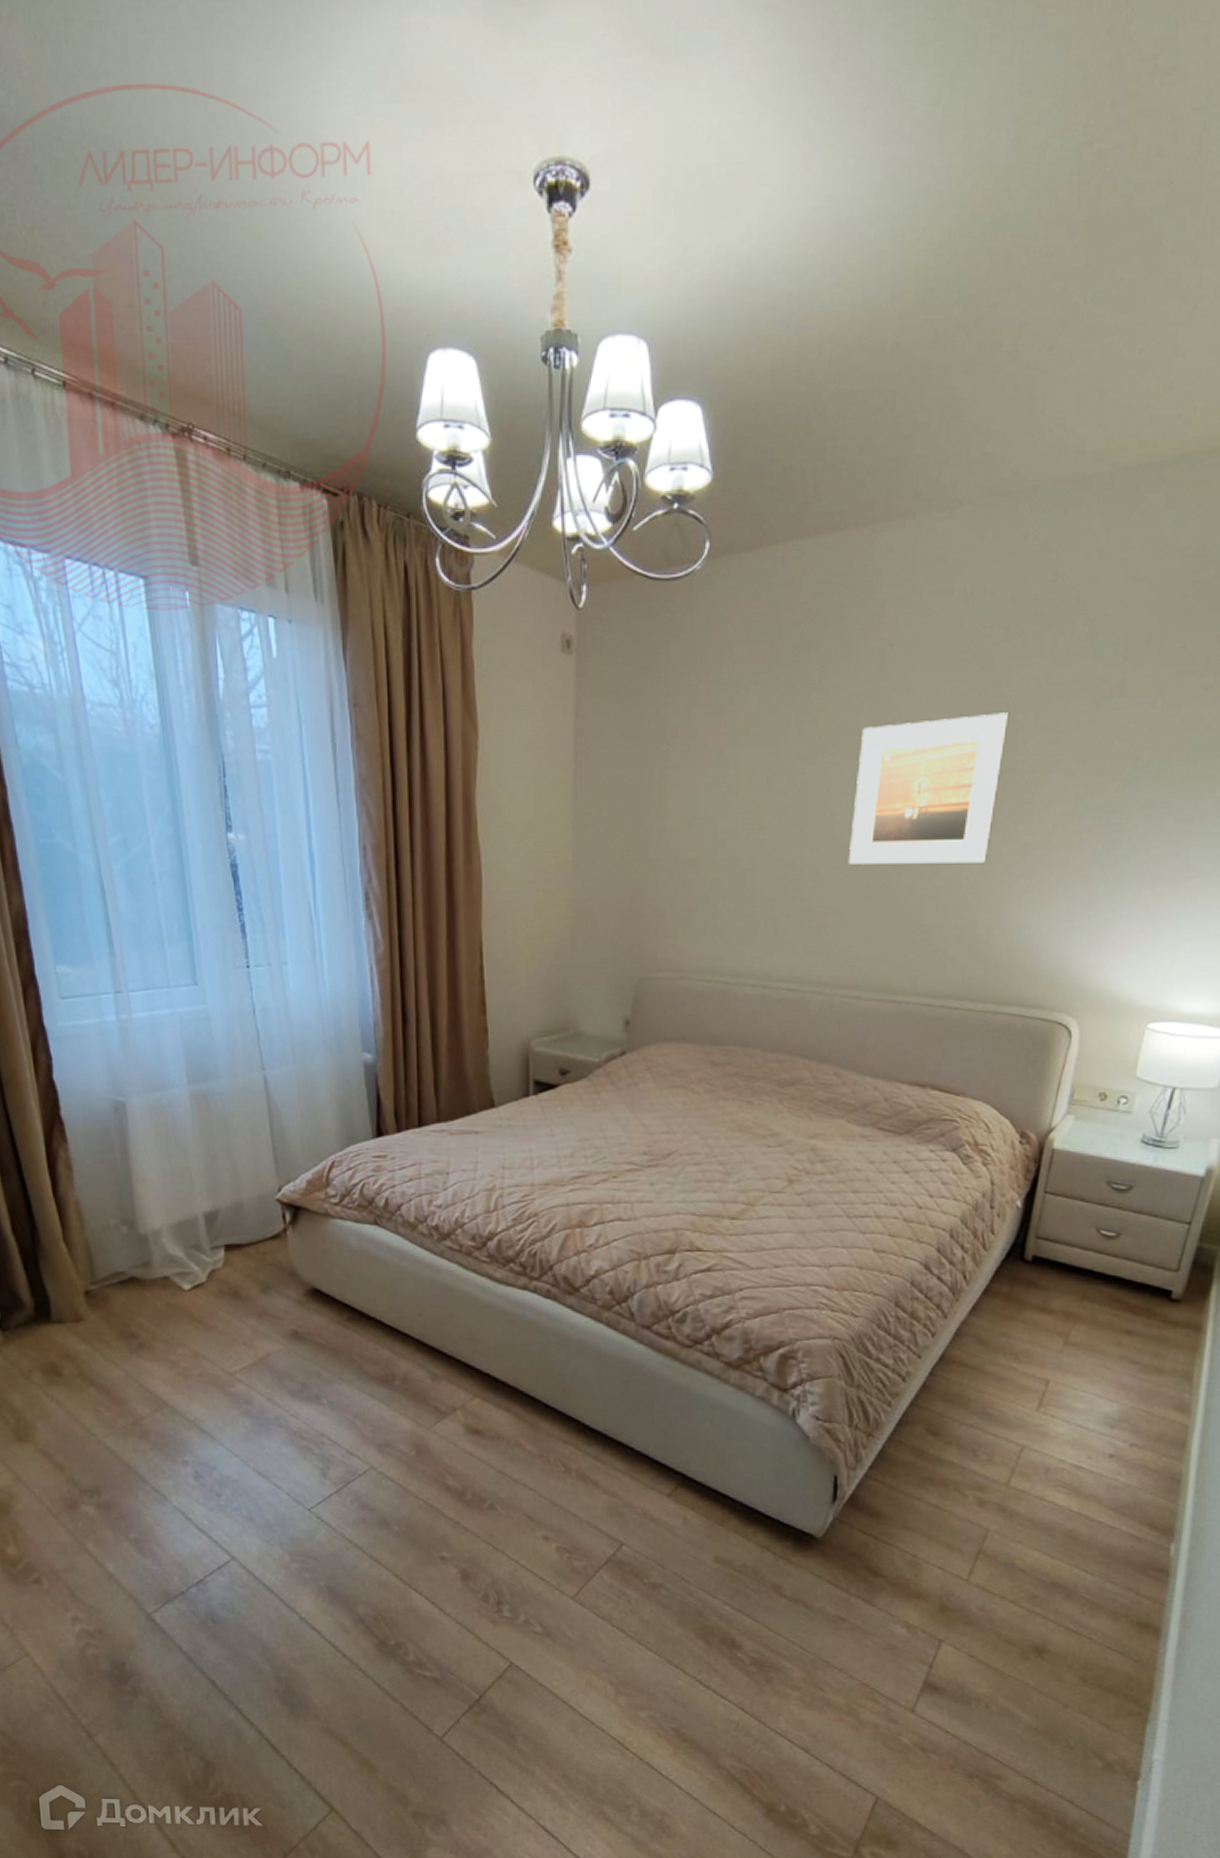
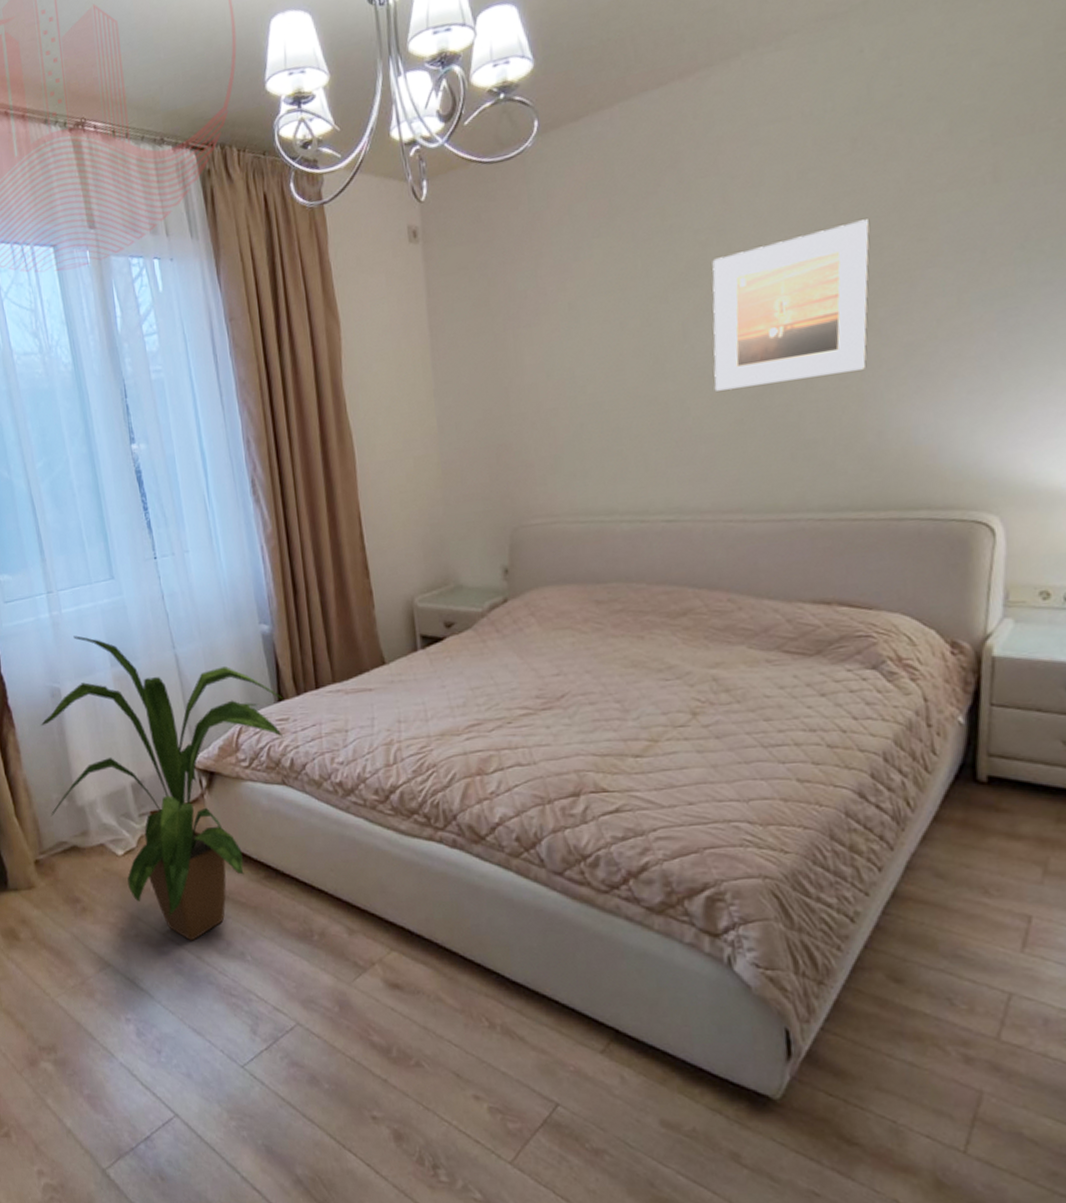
house plant: none [99,1045,382,1382] -> present [40,635,283,941]

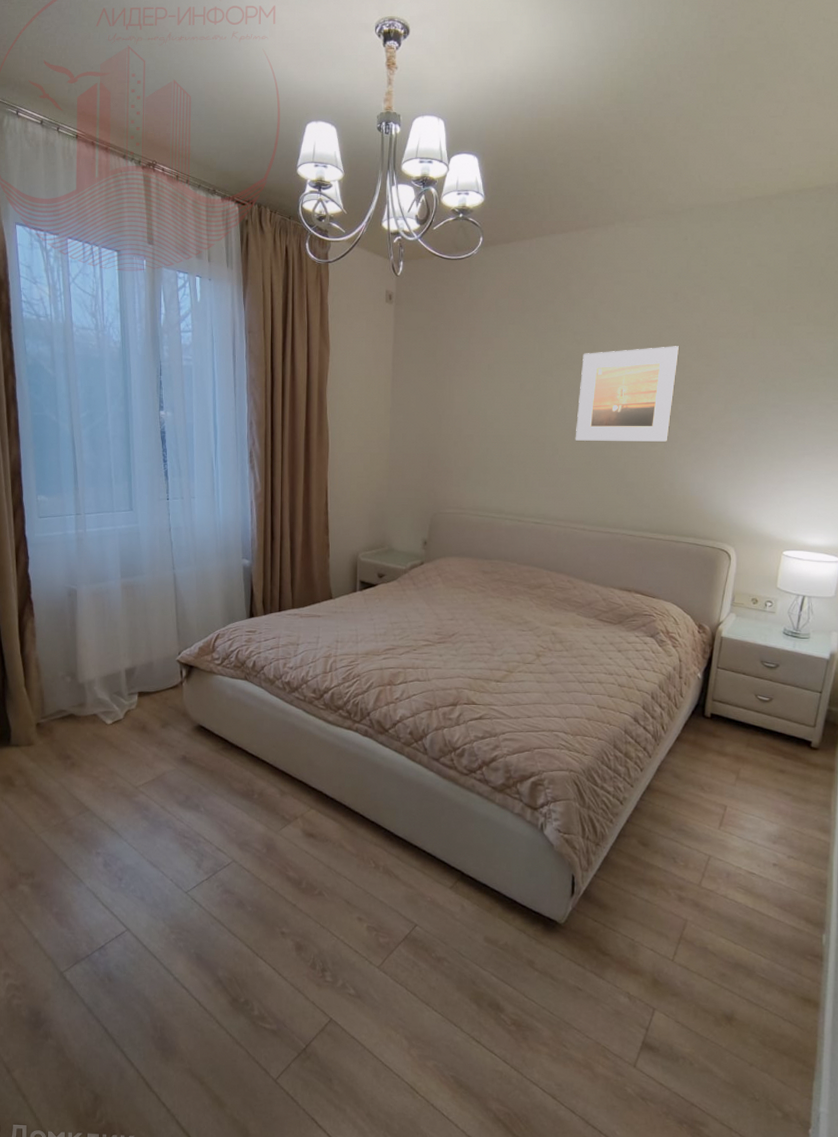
house plant: present [40,635,283,941] -> none [54,550,253,794]

